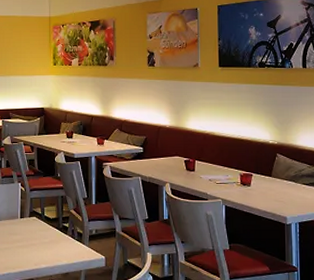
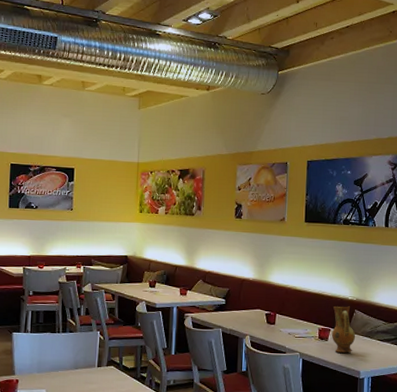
ceramic jug: none [254,150,280,198] -> present [332,306,356,353]

